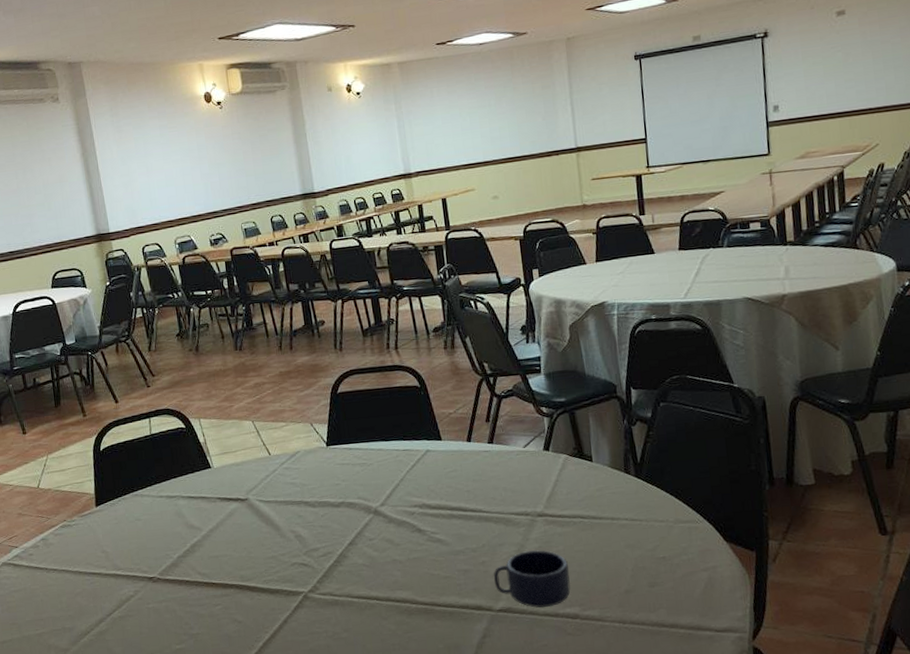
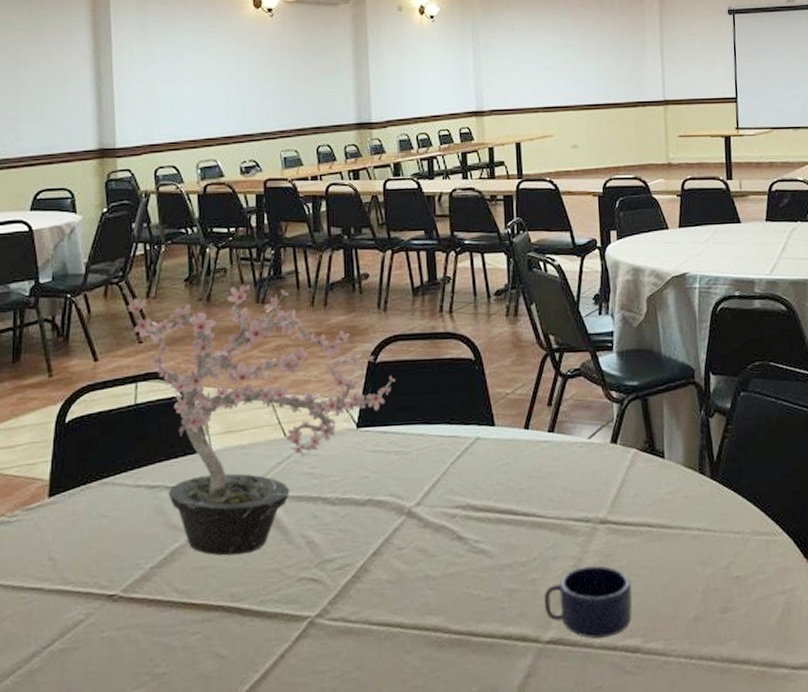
potted plant: none [134,335,355,548] -> present [127,284,396,556]

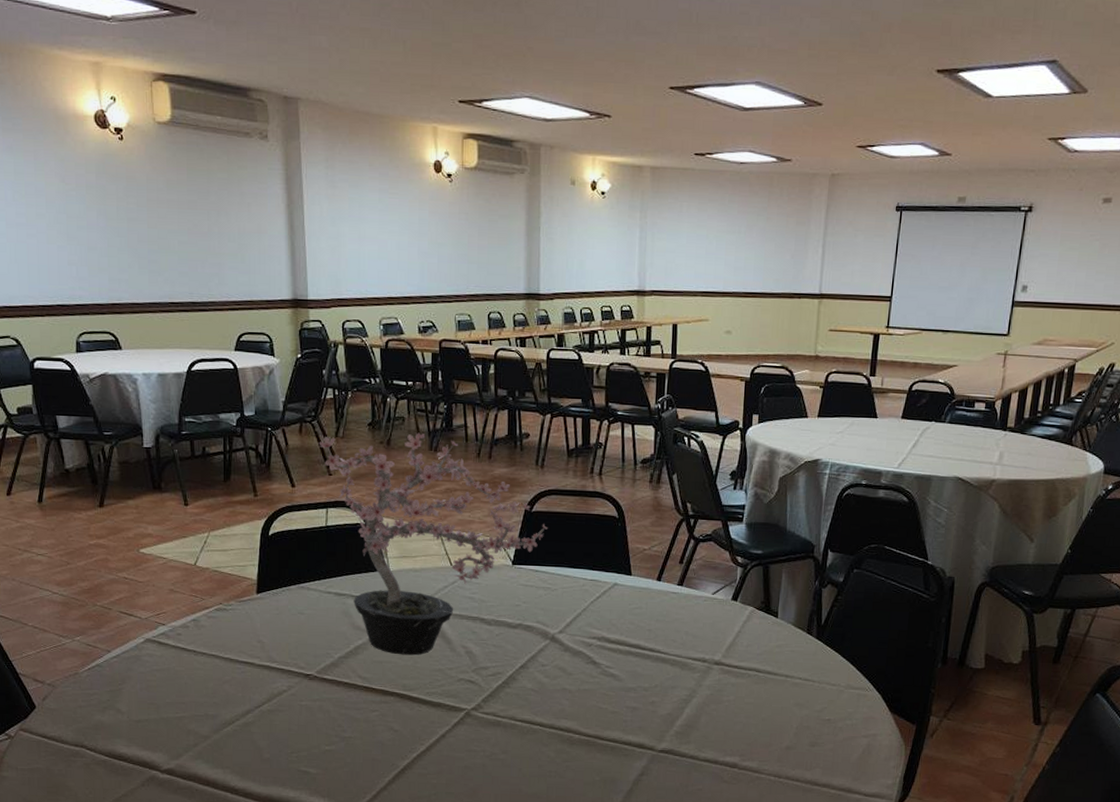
mug: present [544,564,632,639] -> none [661,696,737,754]

